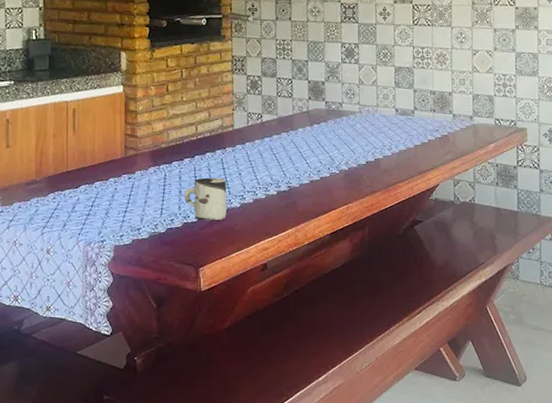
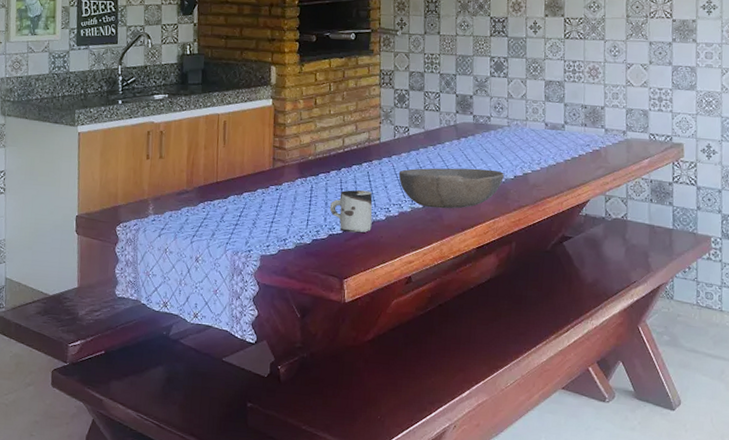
bowl: none [252,154,356,195] -> present [398,168,504,209]

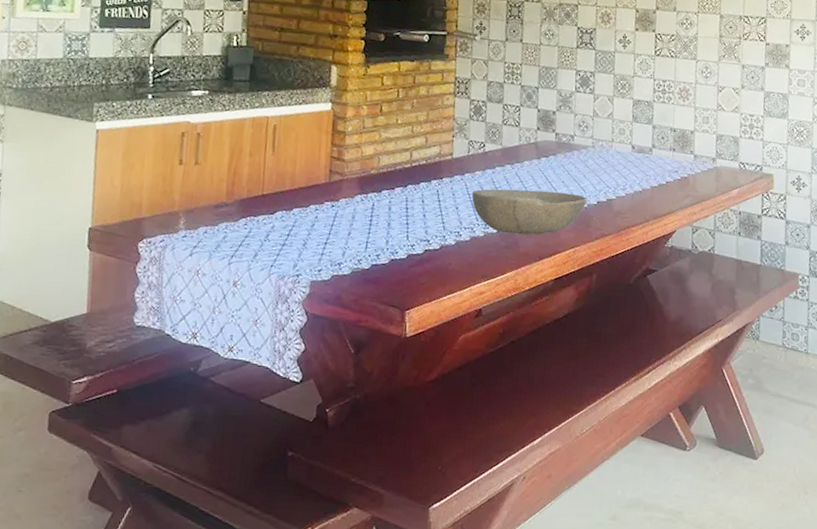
cup: present [329,190,373,233] -> none [392,209,442,258]

